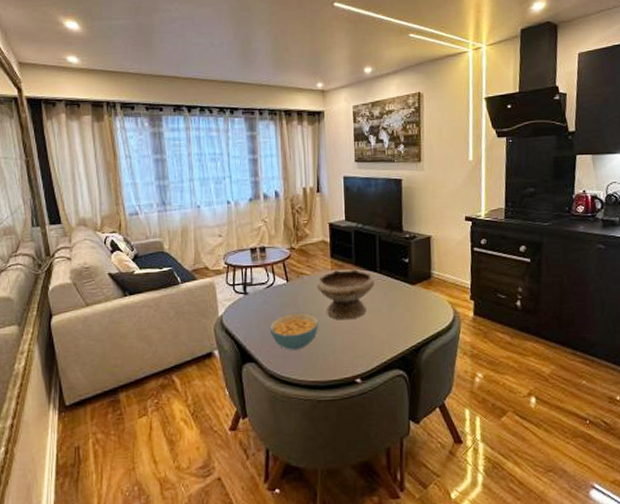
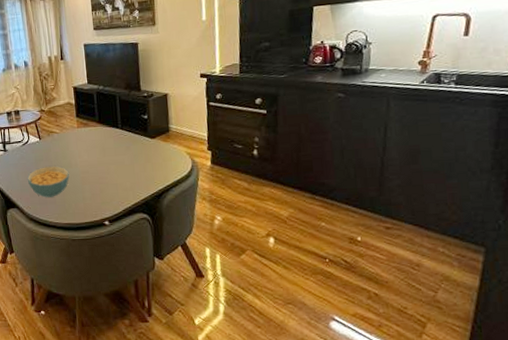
bowl: present [317,268,374,321] -> none [66,126,117,172]

